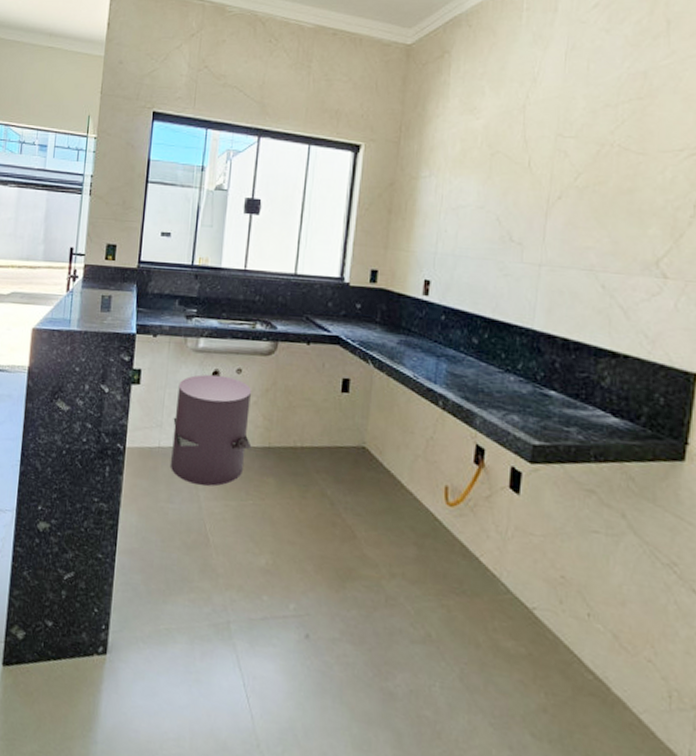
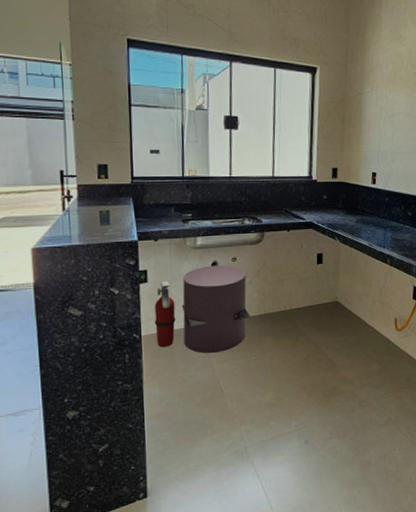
fire extinguisher: none [140,385,167,467] -> present [154,280,176,348]

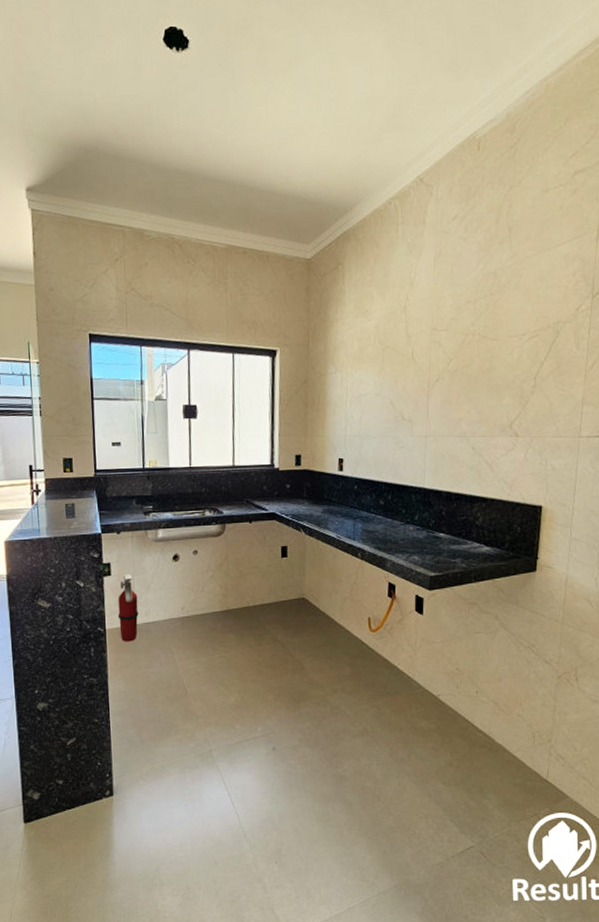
trash can: present [181,265,251,353] -> none [144,558,213,649]

